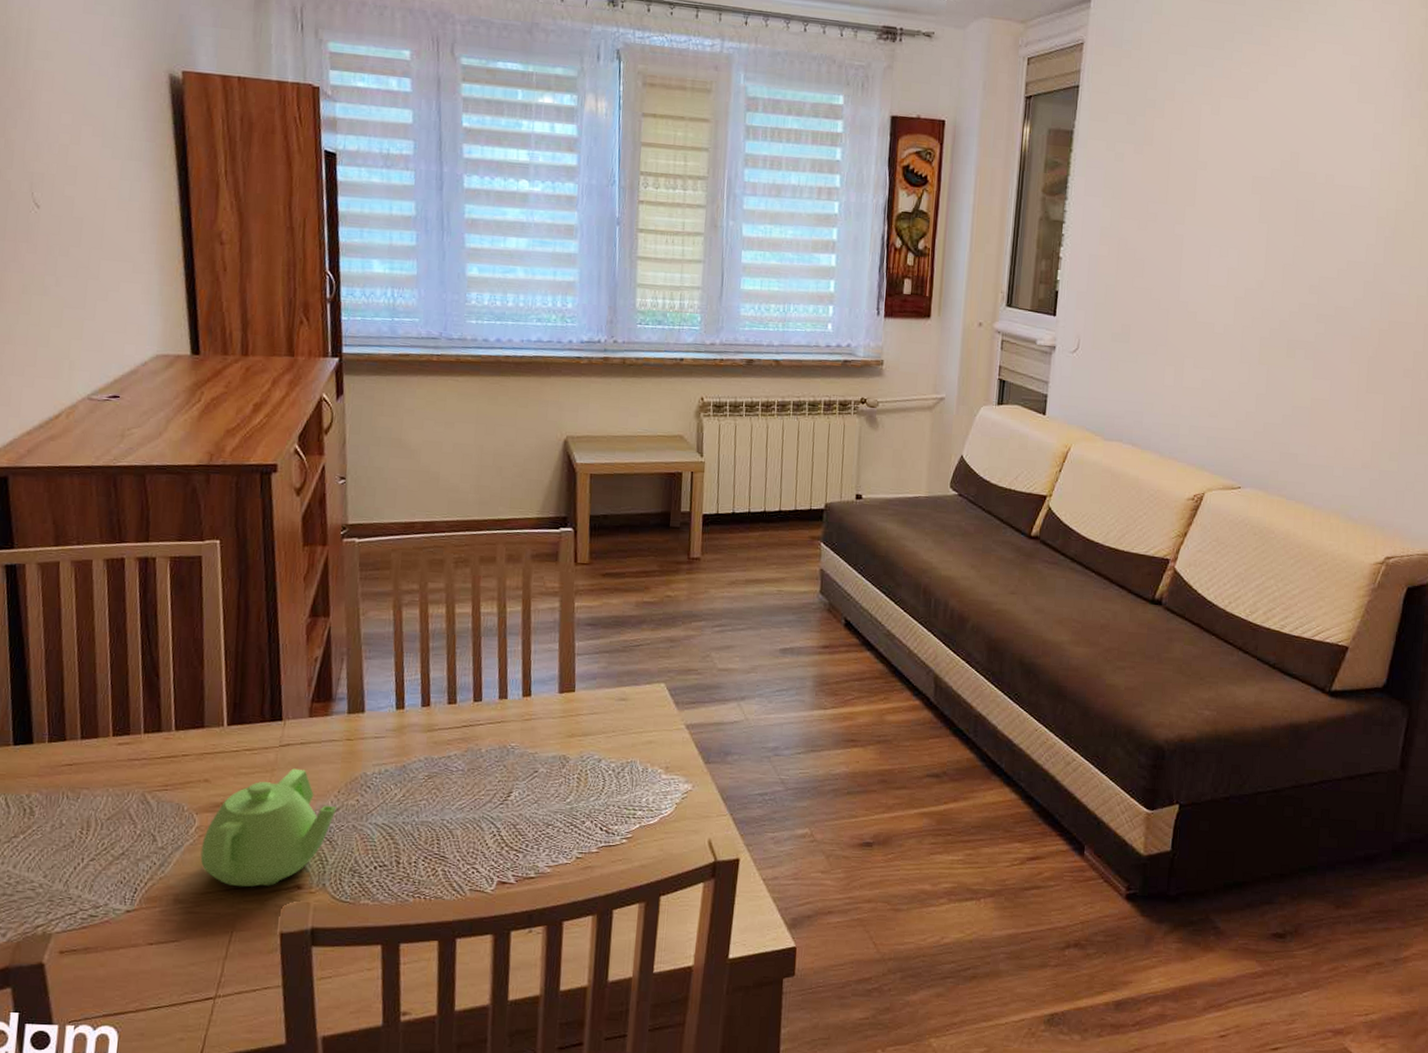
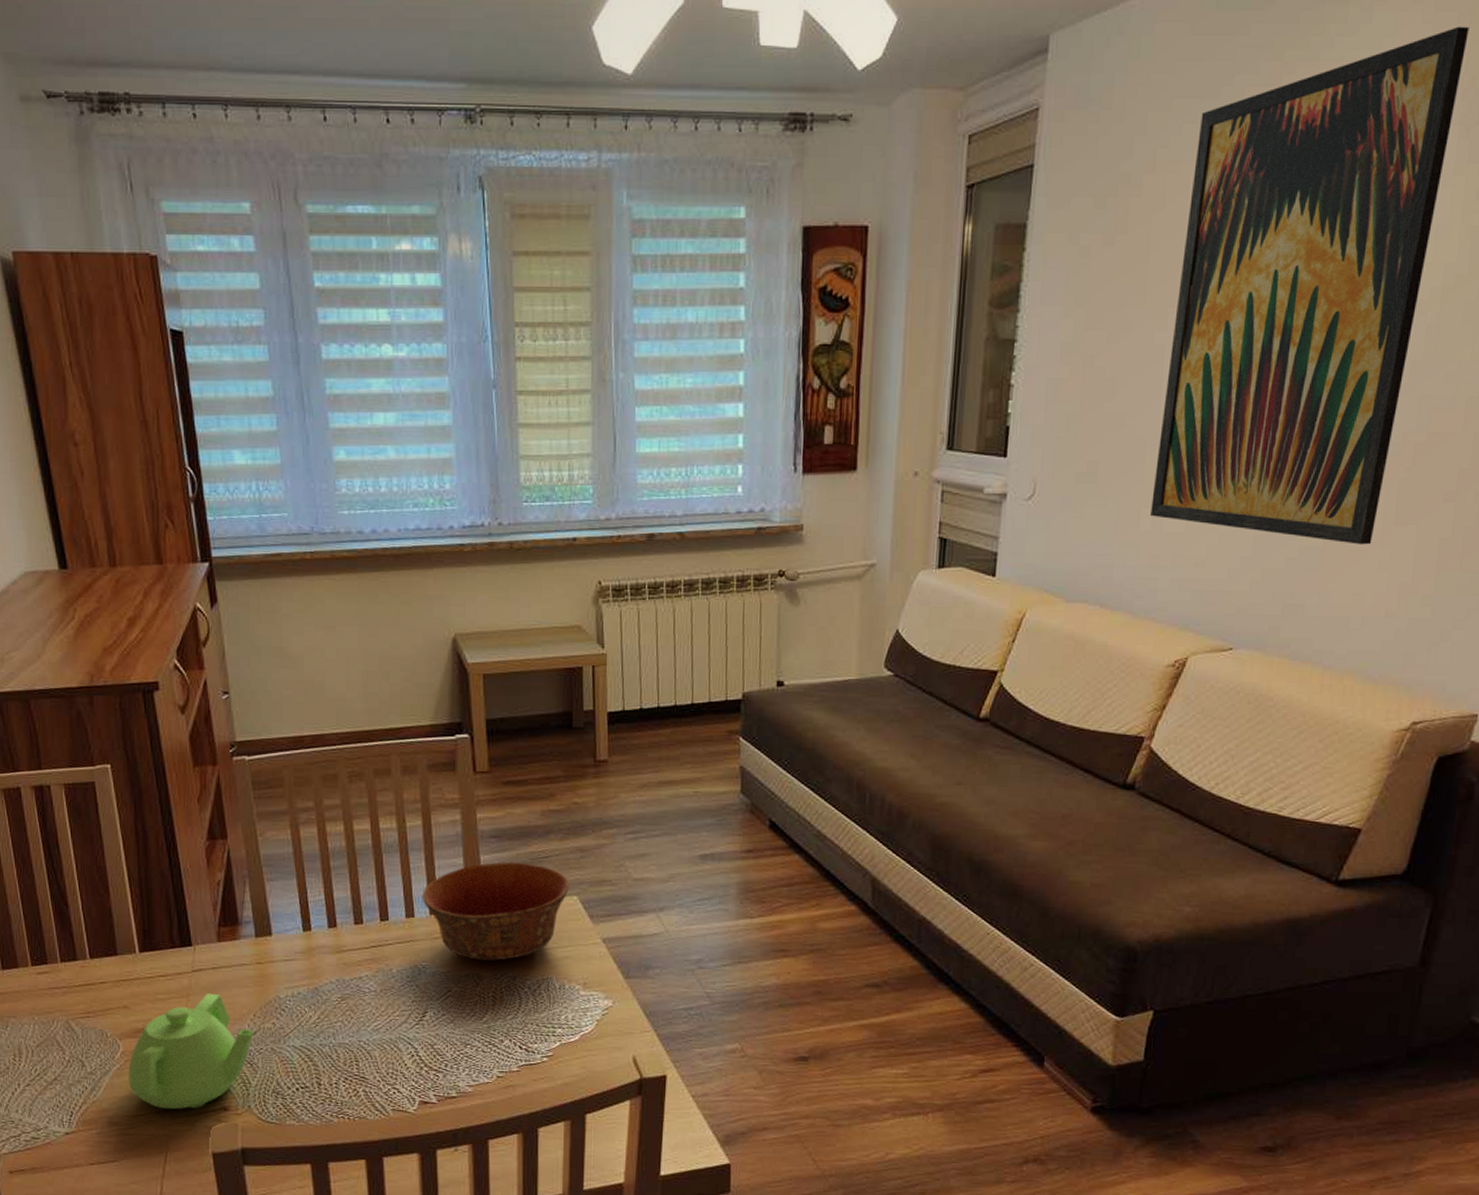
bowl: none [516,648,658,743] -> present [422,861,569,961]
wall art: none [1173,16,1408,408] -> present [1150,26,1469,545]

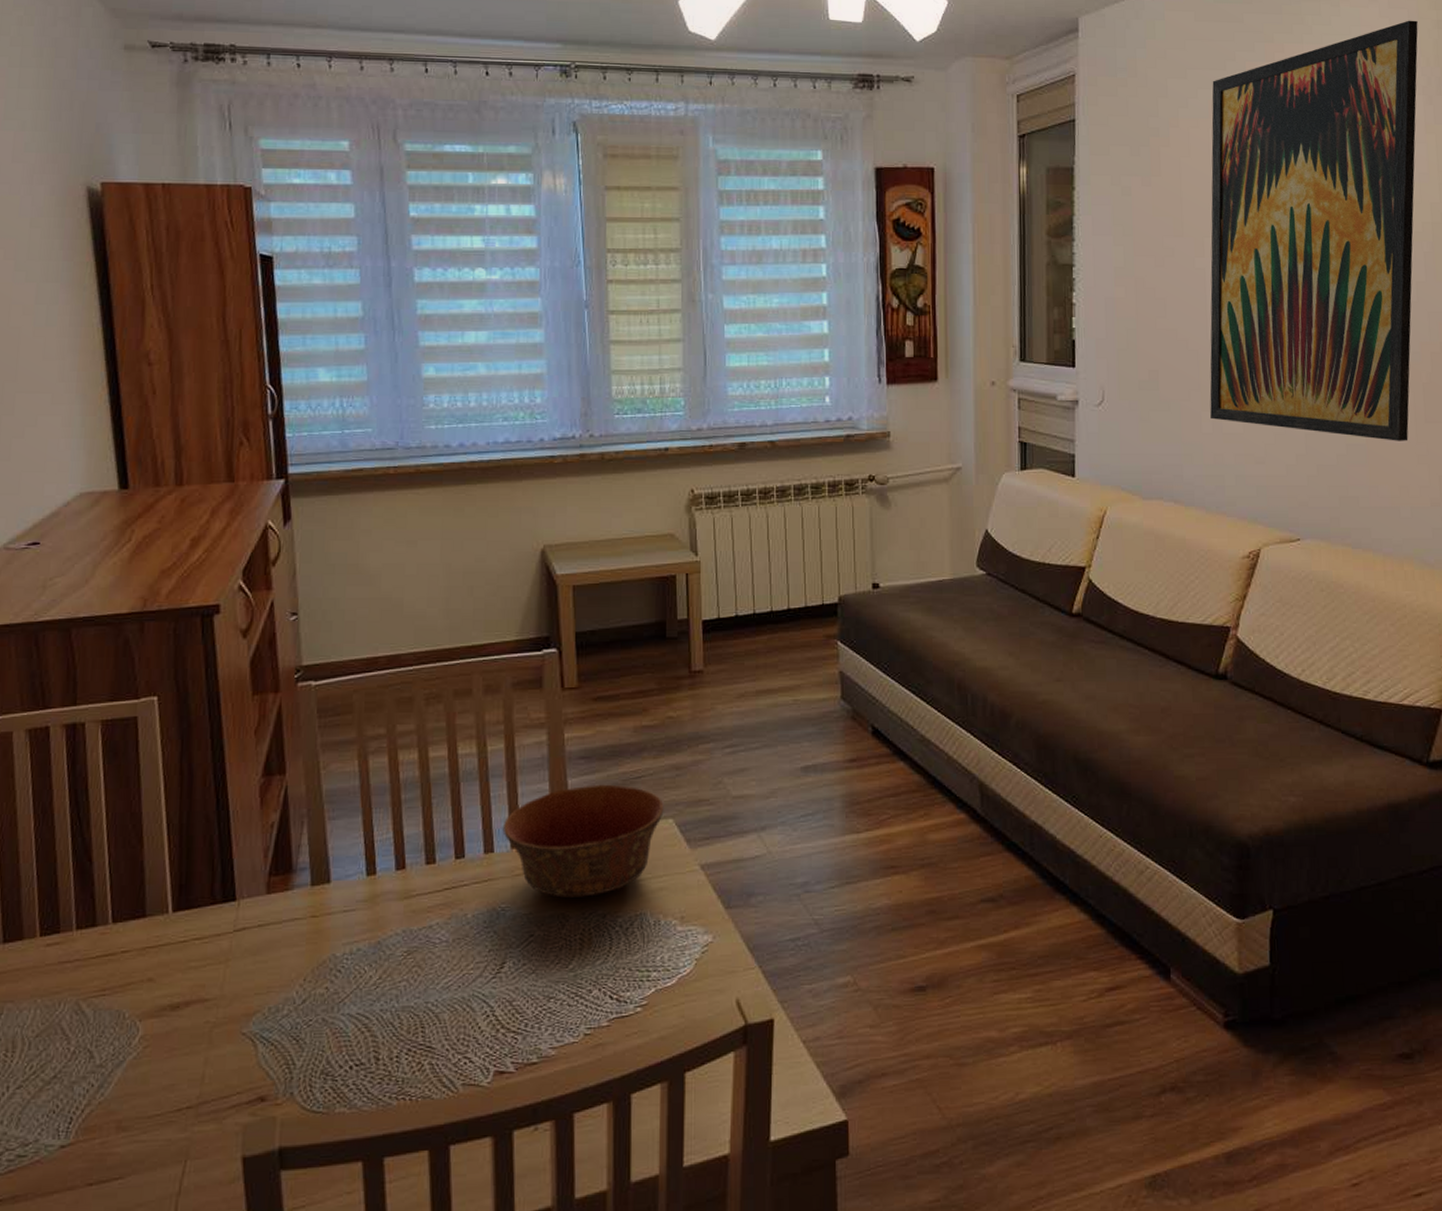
teapot: present [128,993,254,1110] -> none [146,956,303,1106]

